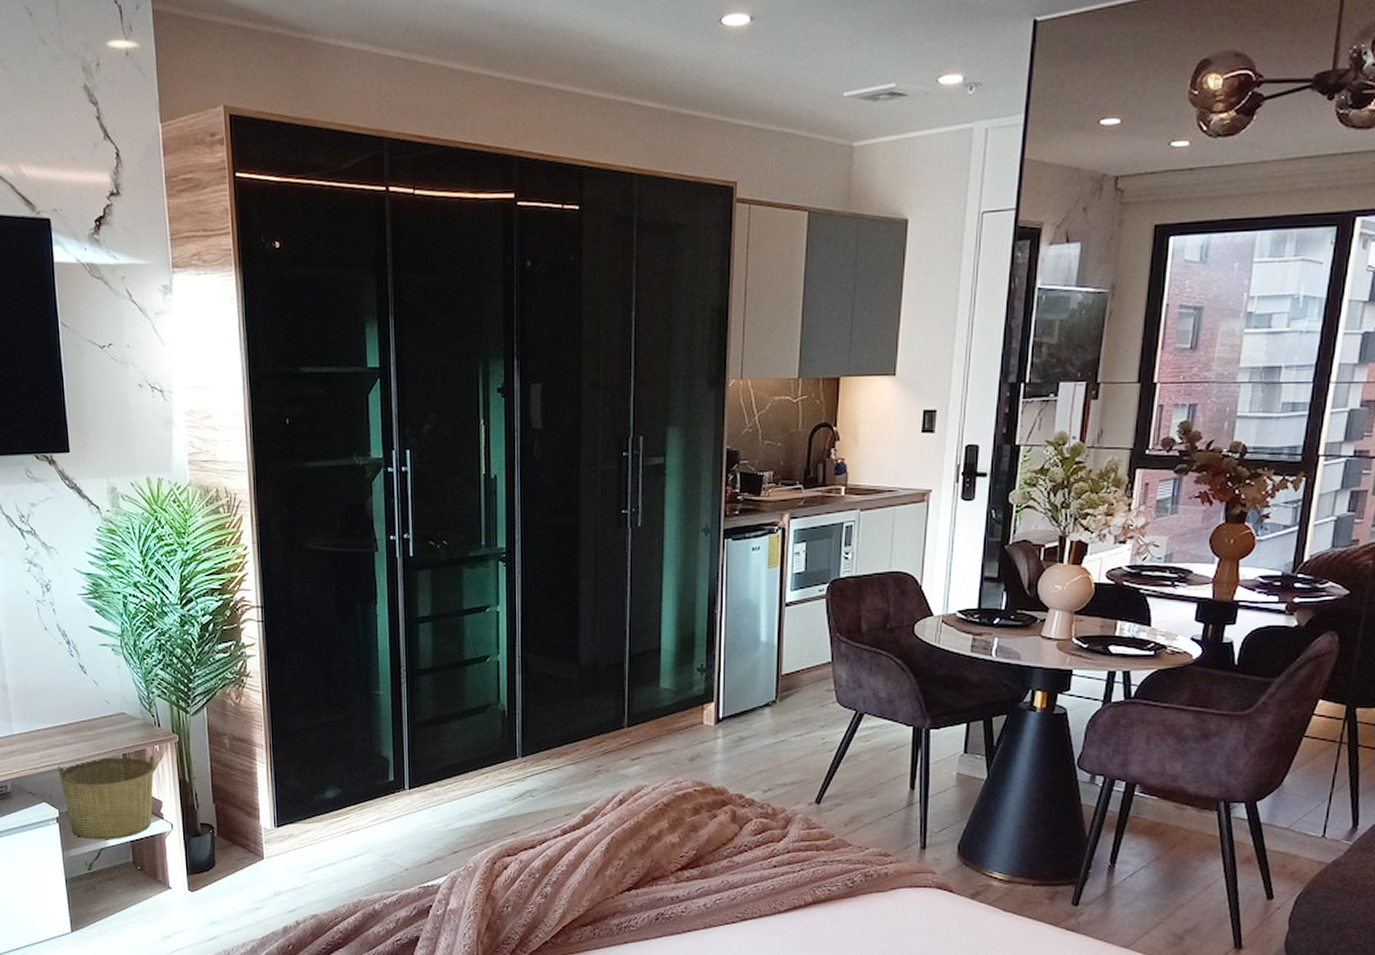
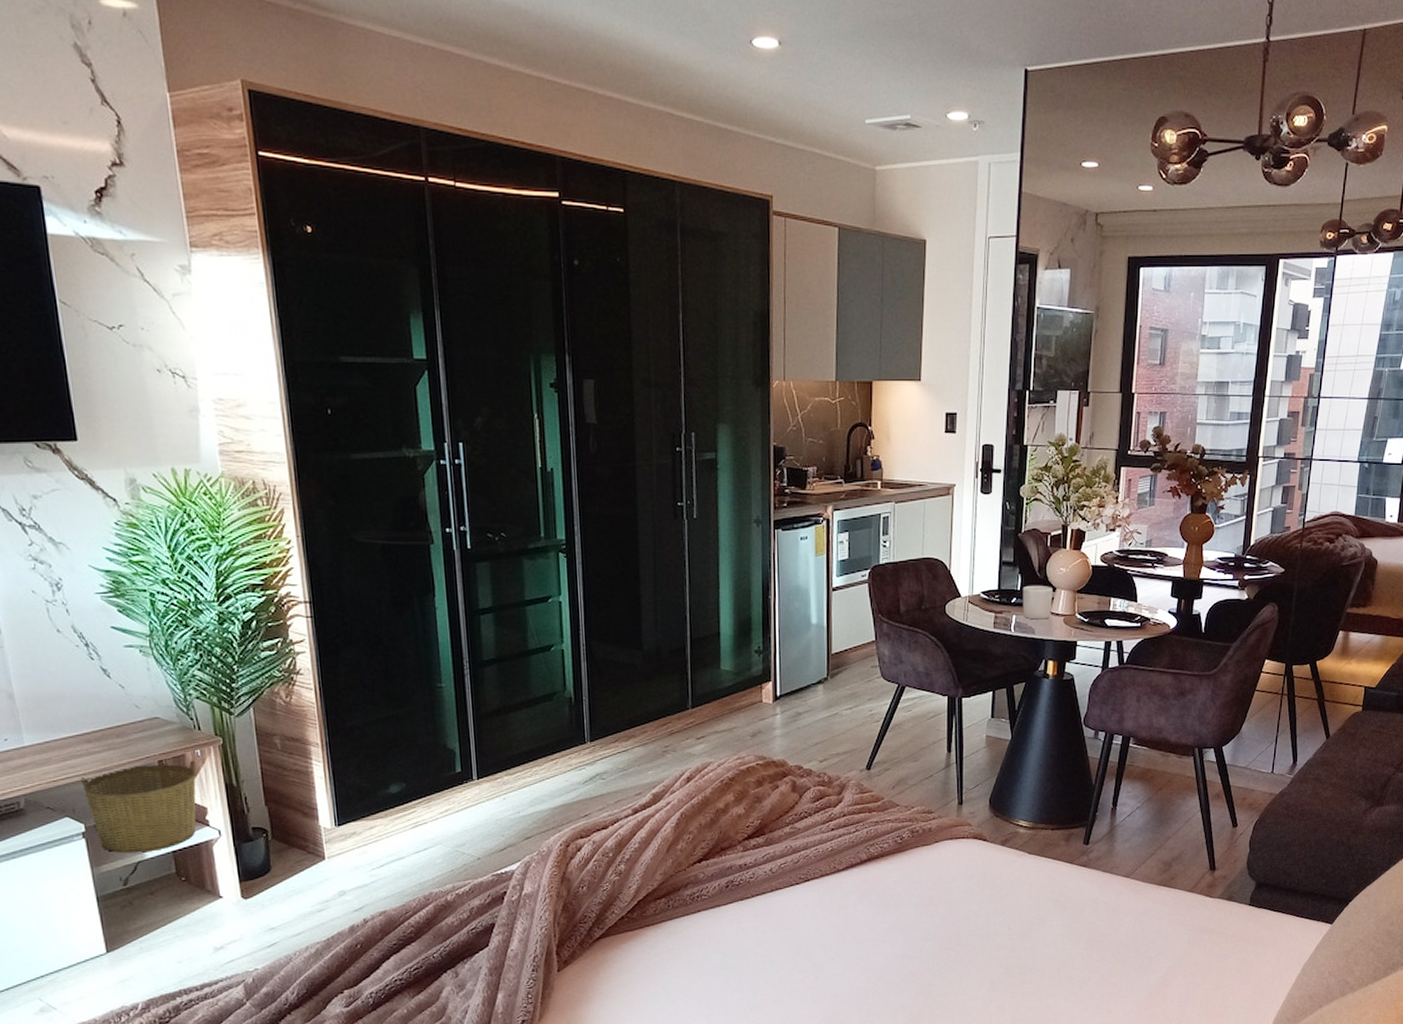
mug: none [1006,604,1045,644] -> present [1022,585,1052,620]

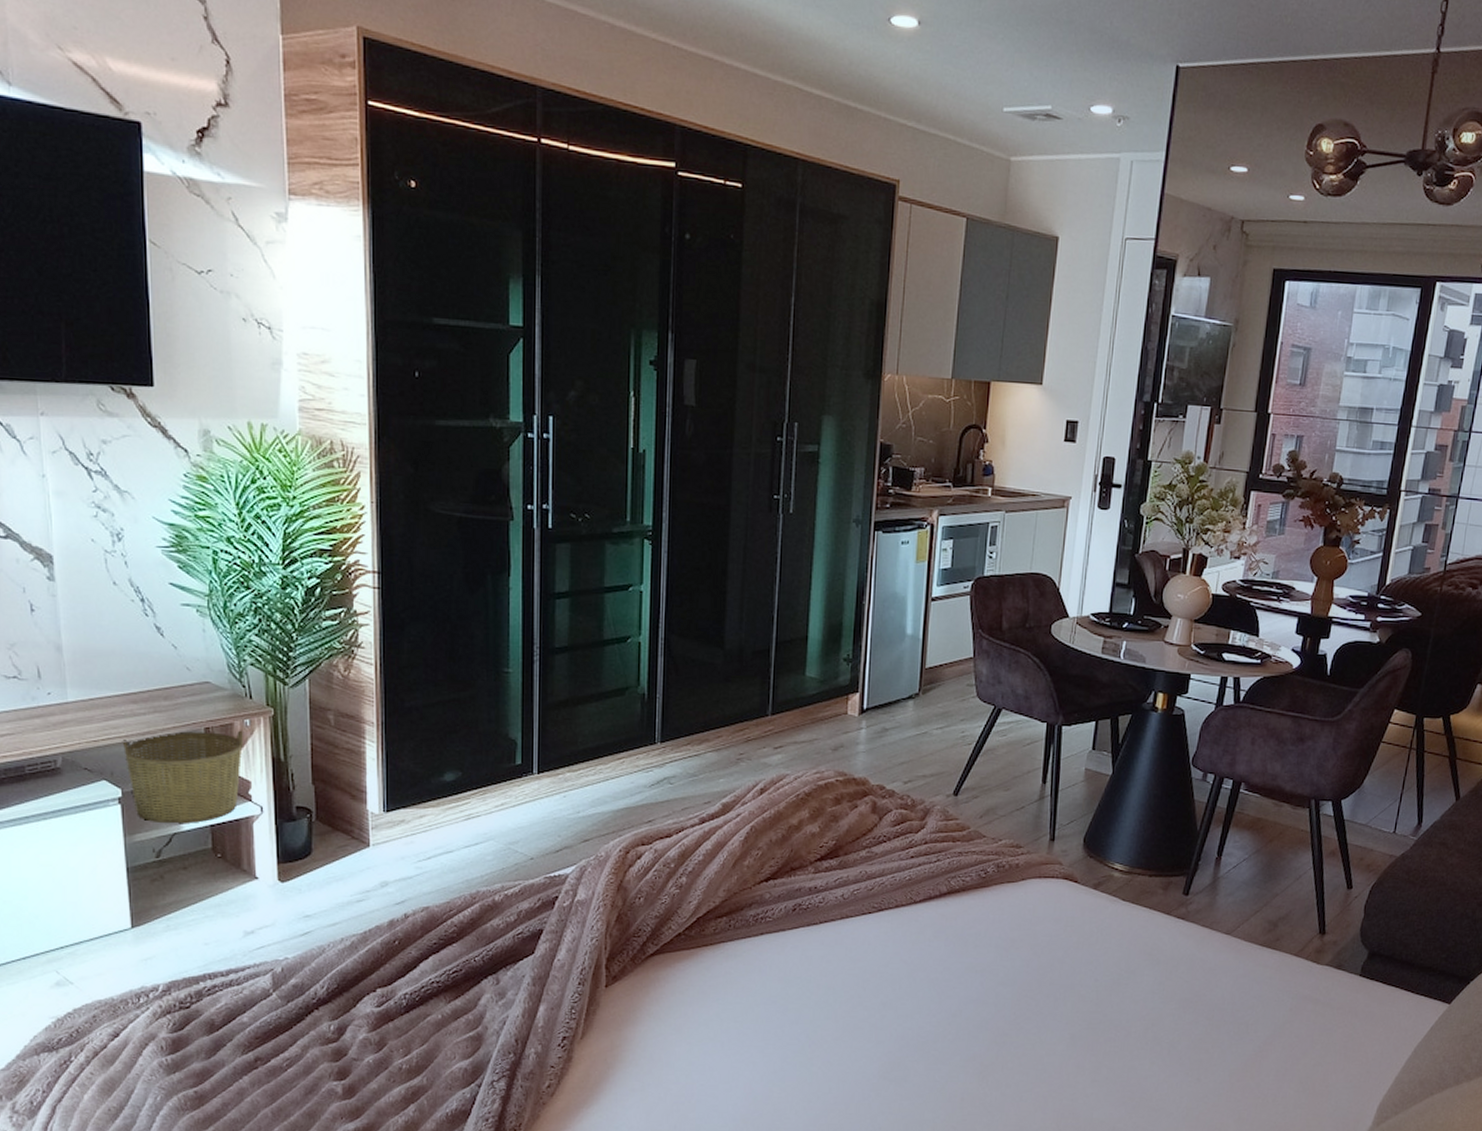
mug: present [1022,585,1052,620] -> none [1134,610,1168,648]

